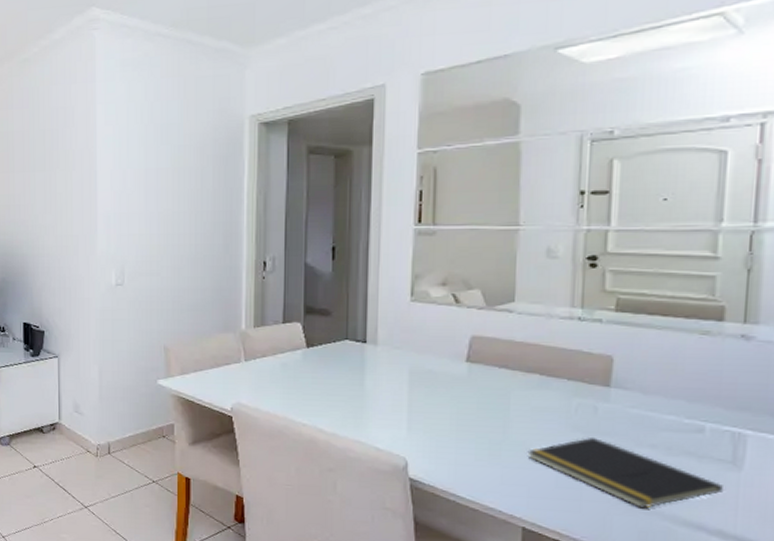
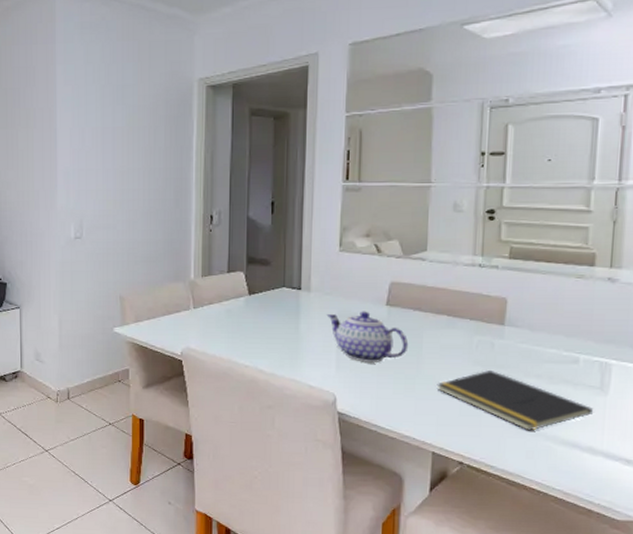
teapot: none [396,367,493,425] -> present [326,311,409,362]

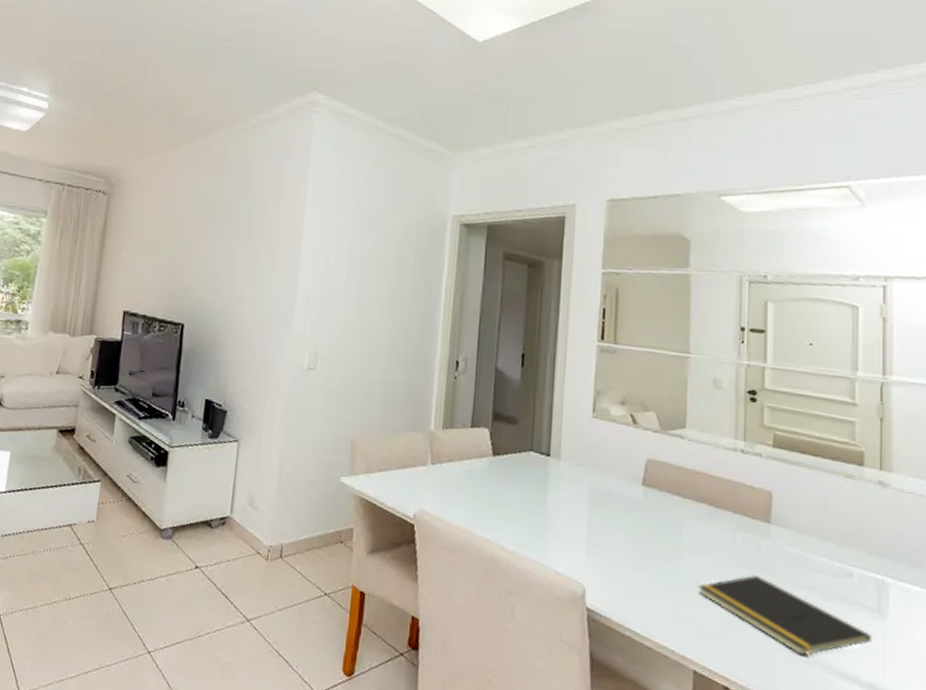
teapot: present [326,311,409,362] -> none [577,487,667,552]

